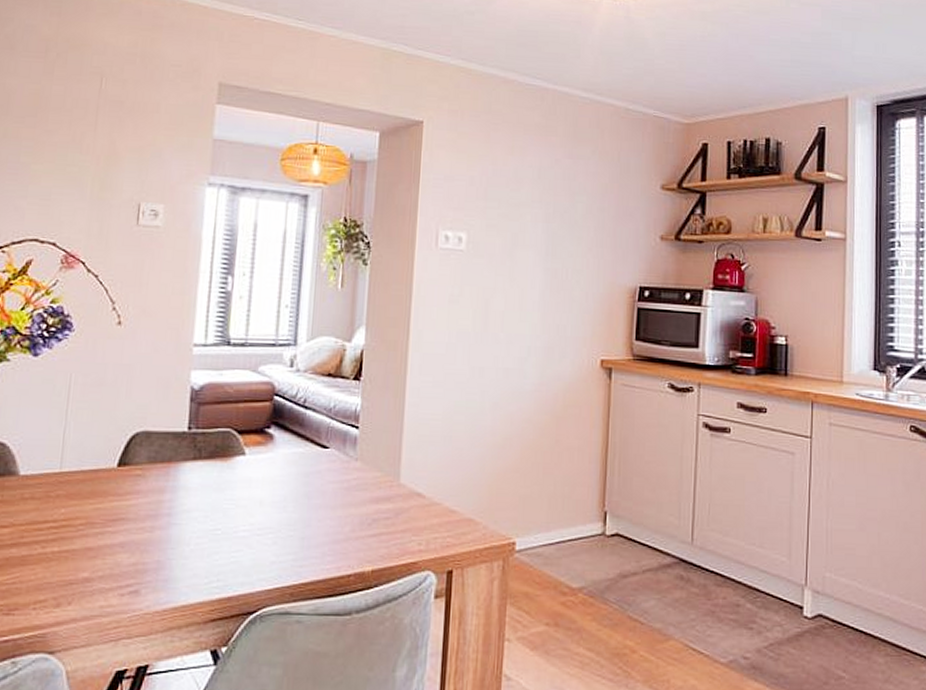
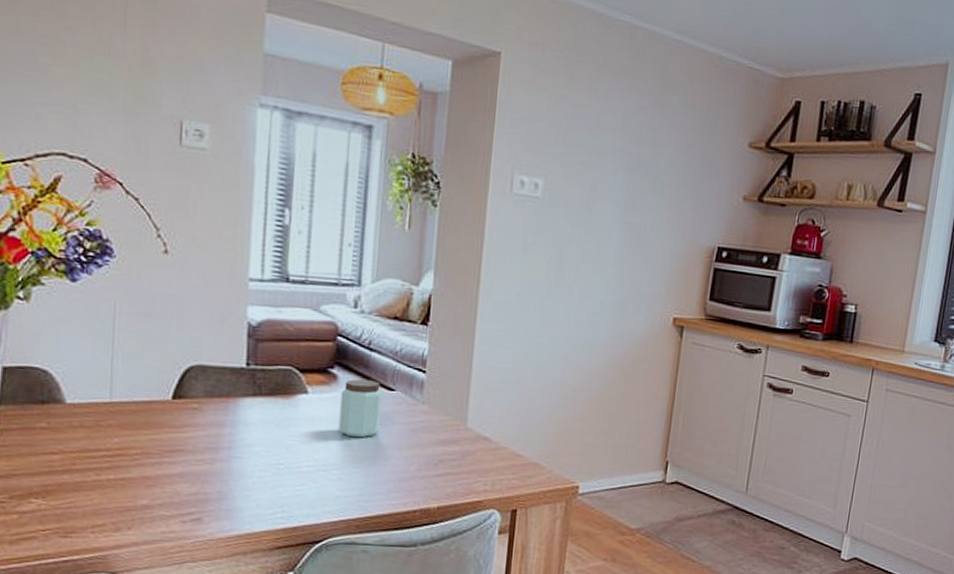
peanut butter: none [274,438,317,498] -> present [338,379,383,437]

